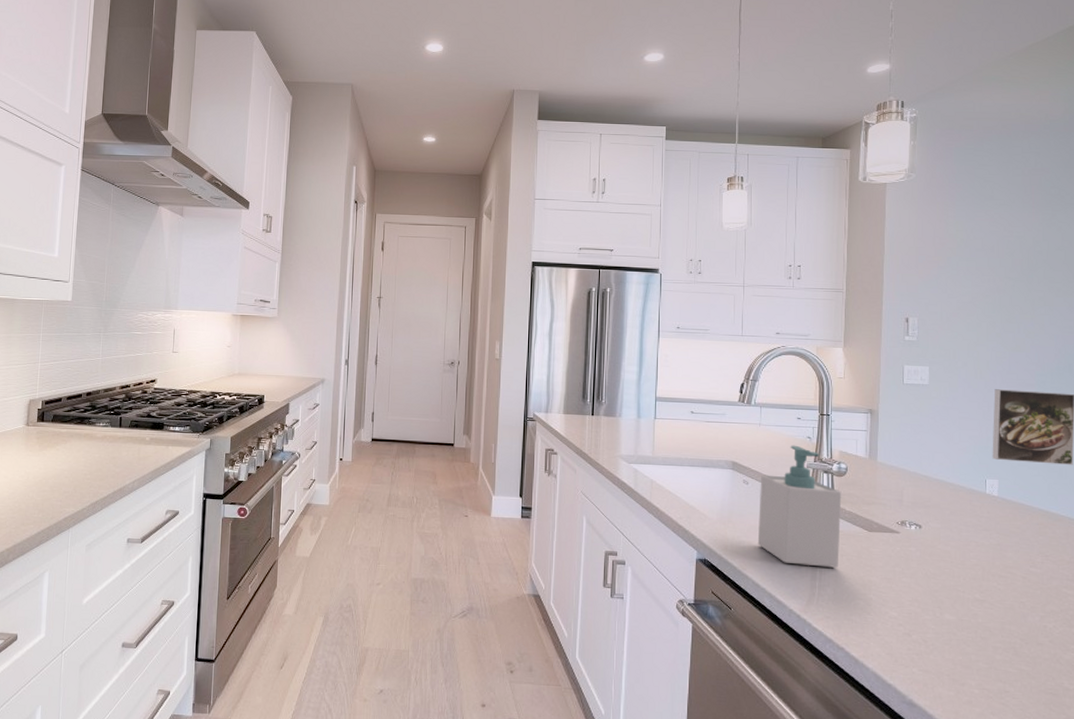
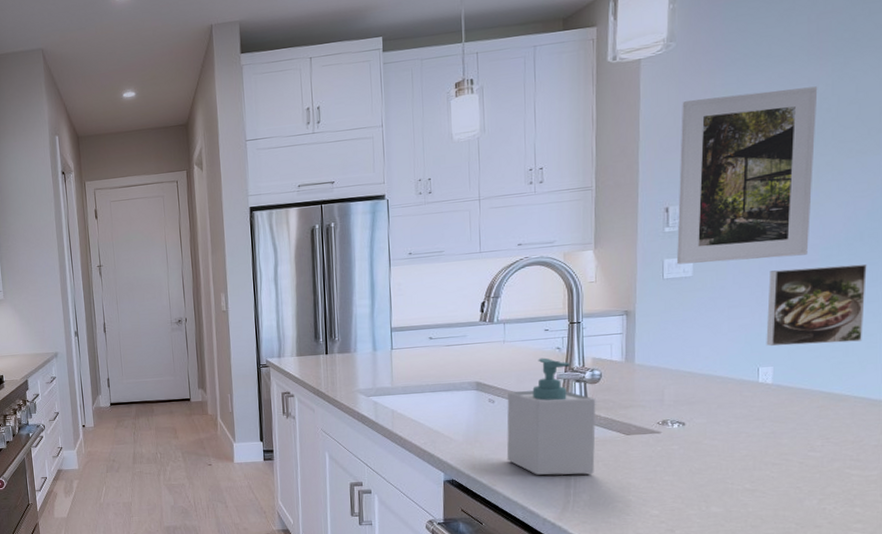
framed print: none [914,225,1032,378] -> present [676,86,818,265]

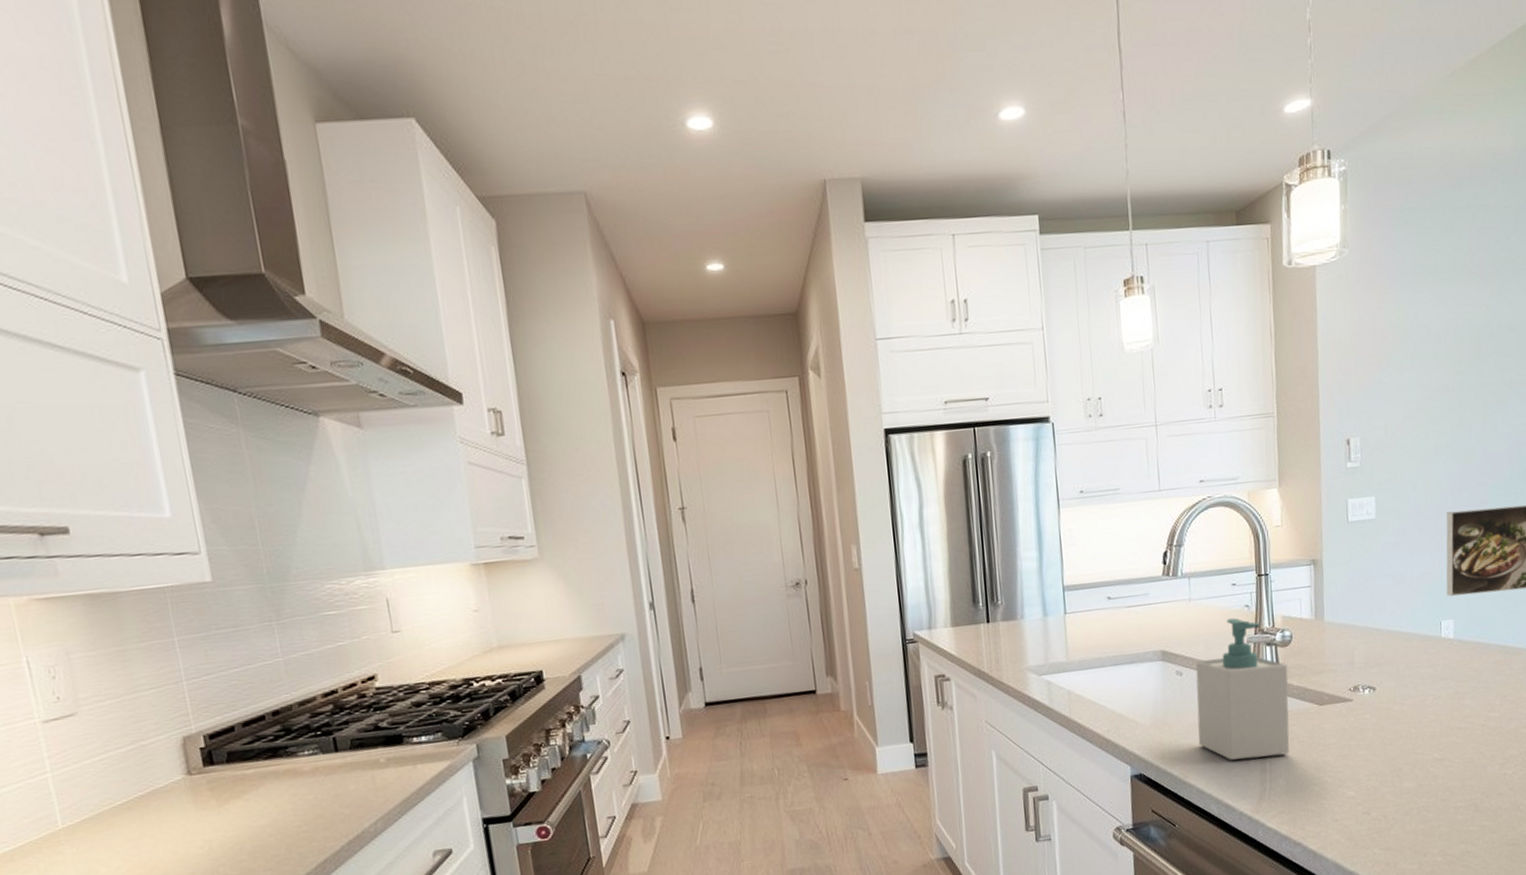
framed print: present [676,86,818,265] -> none [1357,309,1481,505]

